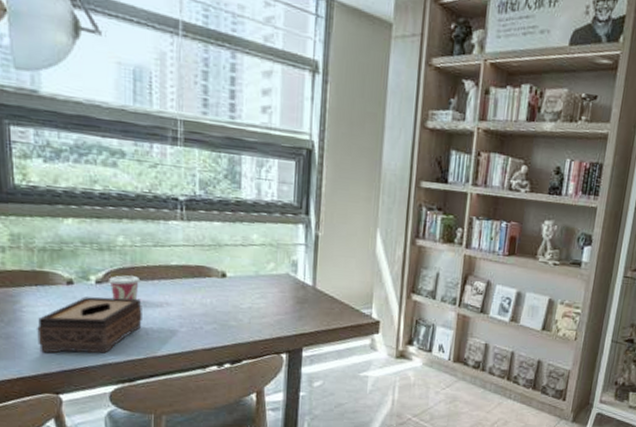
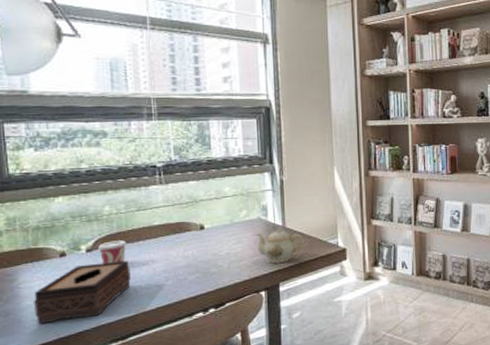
teapot: none [282,289,334,326] -> present [257,229,304,263]

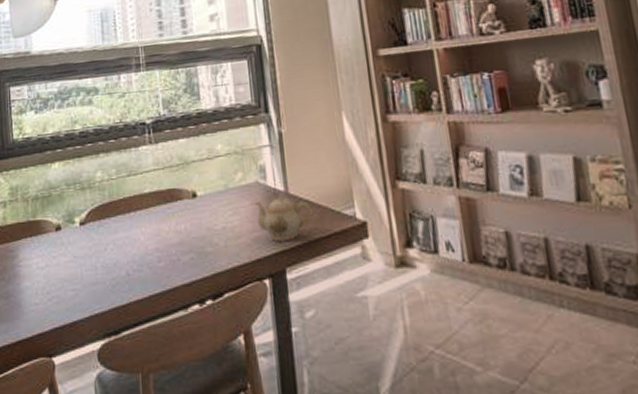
tissue box: present [34,260,131,324] -> none [32,235,123,310]
cup: present [97,240,127,264] -> none [90,211,119,240]

